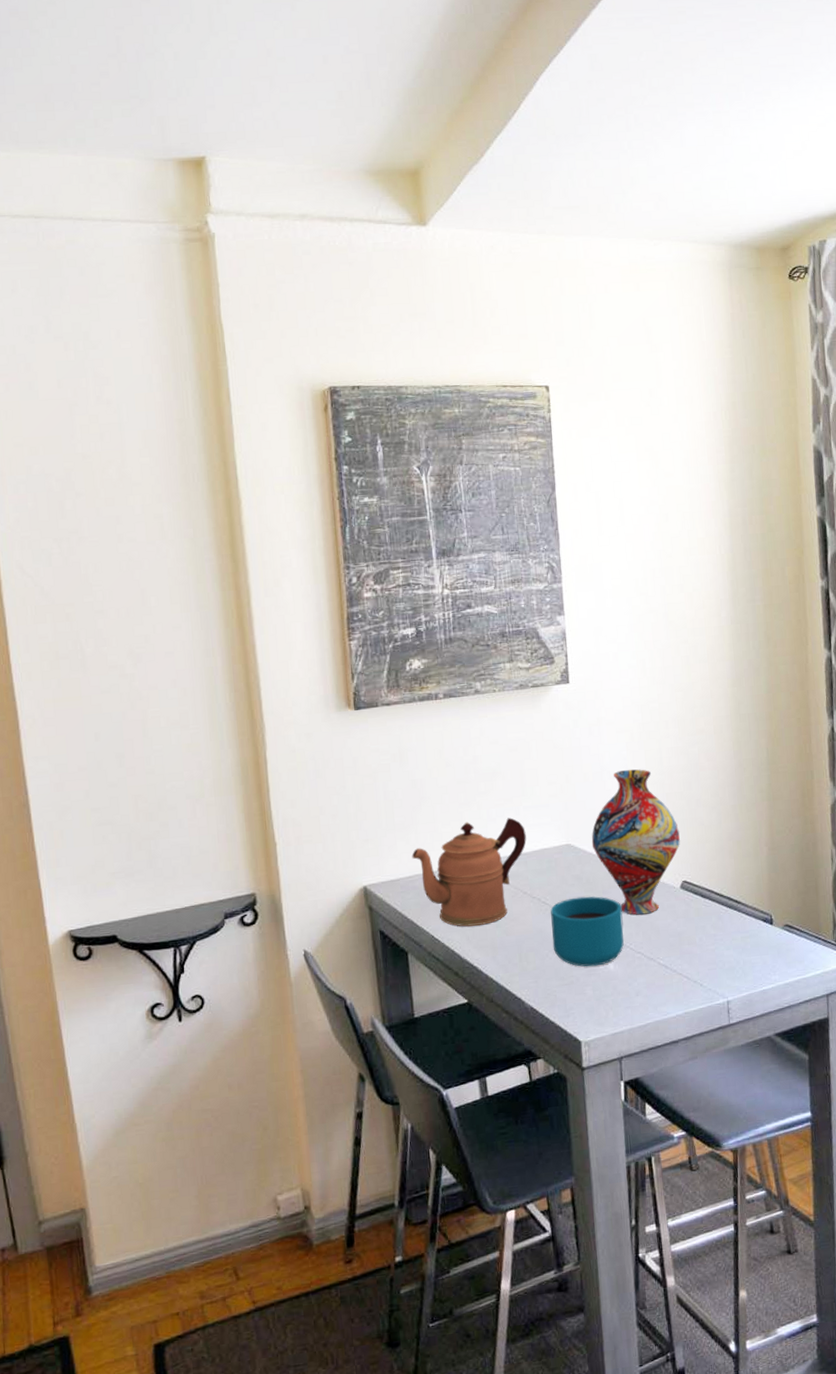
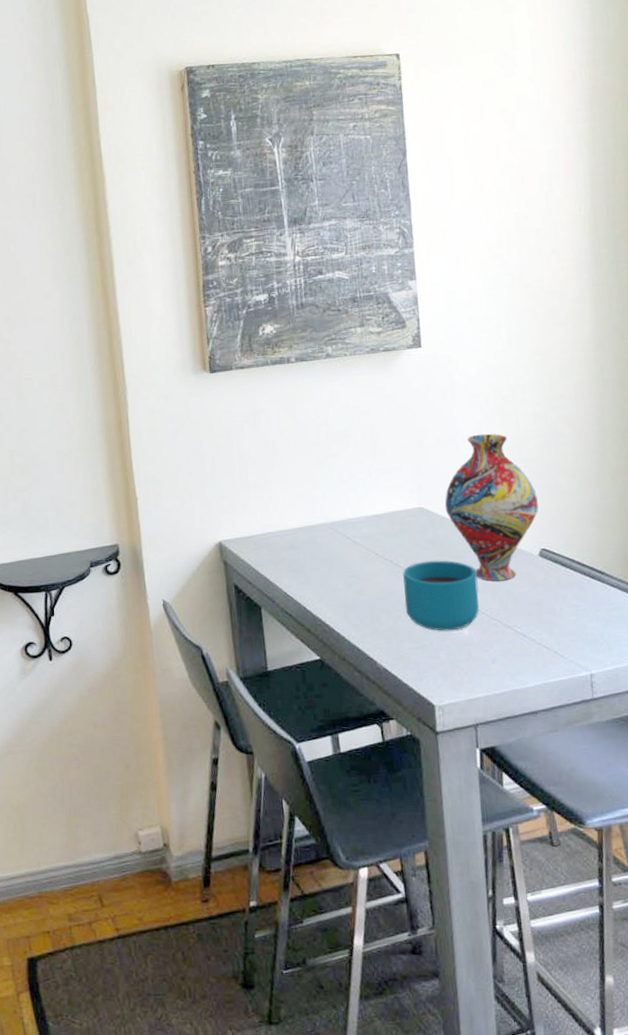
coffeepot: present [412,817,527,927] -> none [265,479,378,585]

